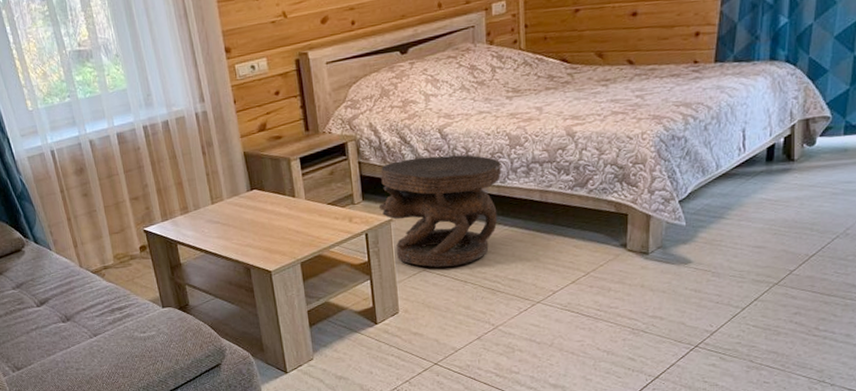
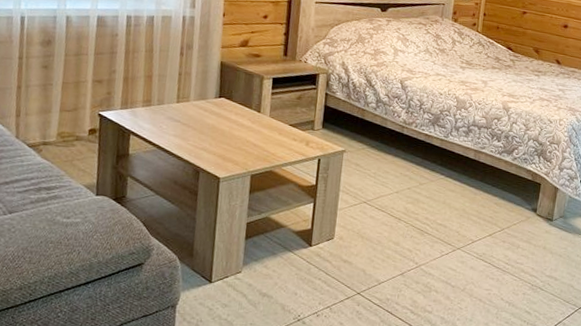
side table: present [378,154,502,268] -> none [335,100,447,204]

